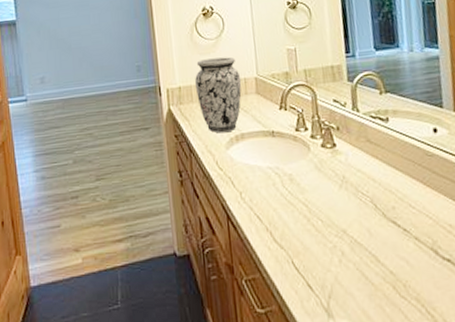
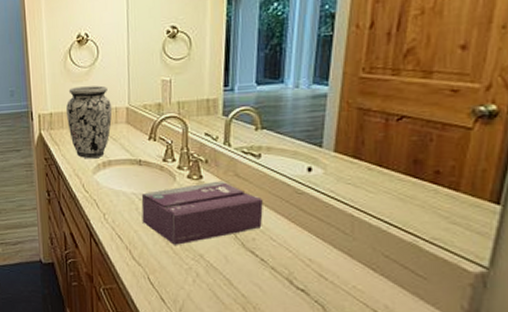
tissue box: none [277,148,400,221] -> present [141,181,263,245]

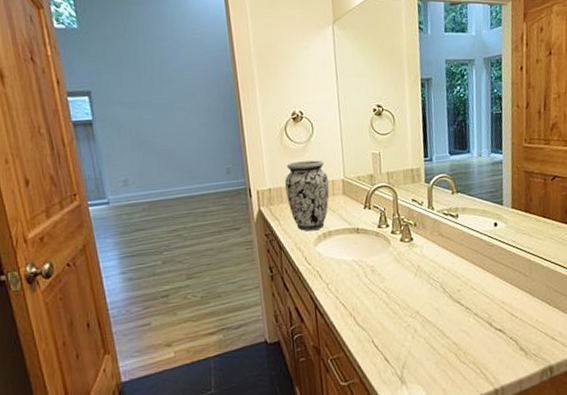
tissue box: present [141,181,263,245] -> none [361,241,464,306]

